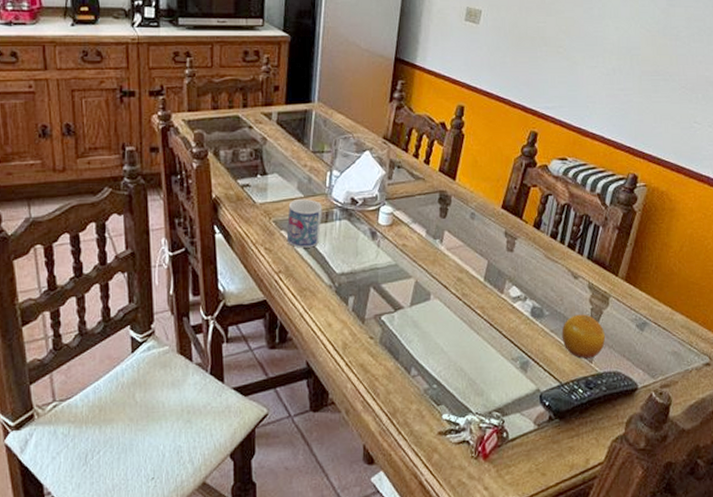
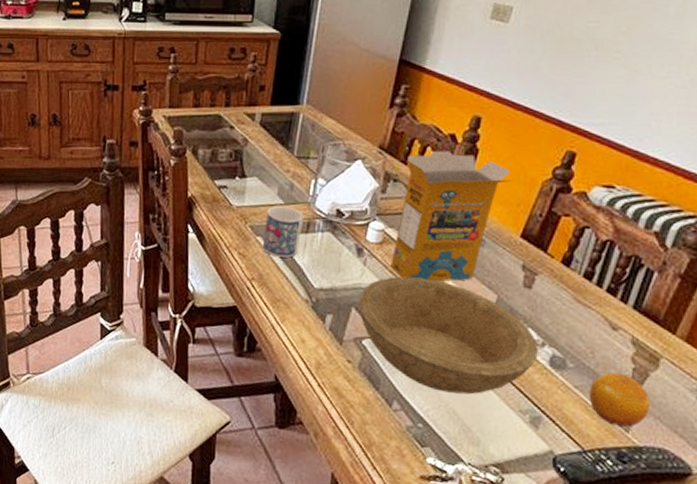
bowl: none [376,252,522,353] -> present [359,276,538,395]
cereal box: none [400,137,493,255] -> present [390,150,514,281]

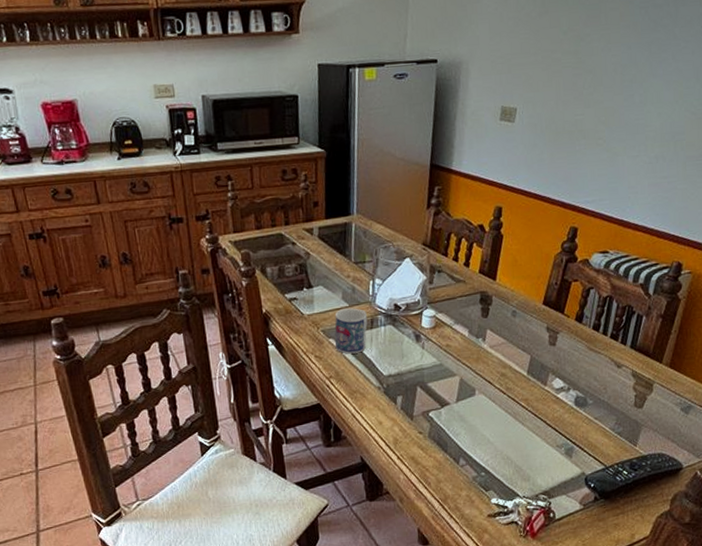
bowl: present [359,276,538,395] -> none [422,351,566,443]
cereal box: present [390,150,514,281] -> none [444,239,533,354]
fruit: present [589,372,651,427] -> none [605,401,650,443]

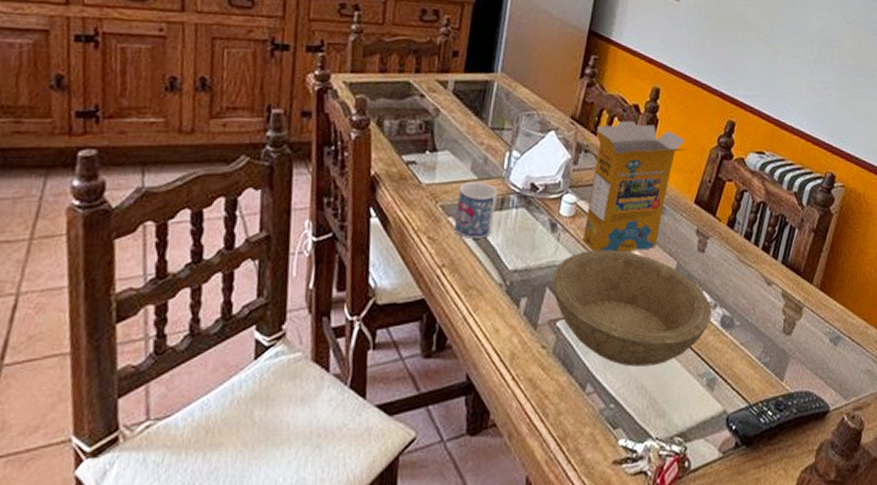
bowl: none [422,351,566,443] -> present [553,250,711,367]
cereal box: none [444,239,533,354] -> present [583,120,688,251]

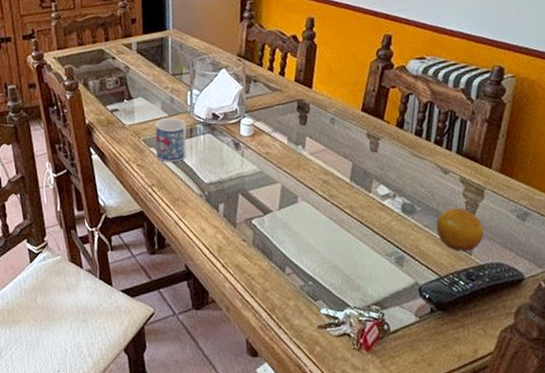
bowl: present [553,250,711,367] -> none [243,158,392,251]
cereal box: present [583,120,688,251] -> none [261,49,348,162]
fruit: none [752,325,798,376] -> present [436,208,484,252]

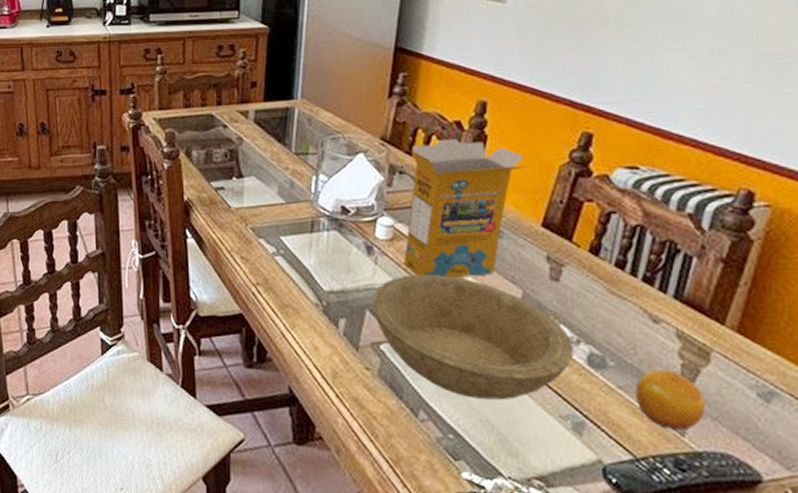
mug: present [155,117,187,163] -> none [266,204,307,260]
bowl: none [243,158,392,251] -> present [373,274,574,400]
cereal box: none [261,49,348,162] -> present [403,139,528,277]

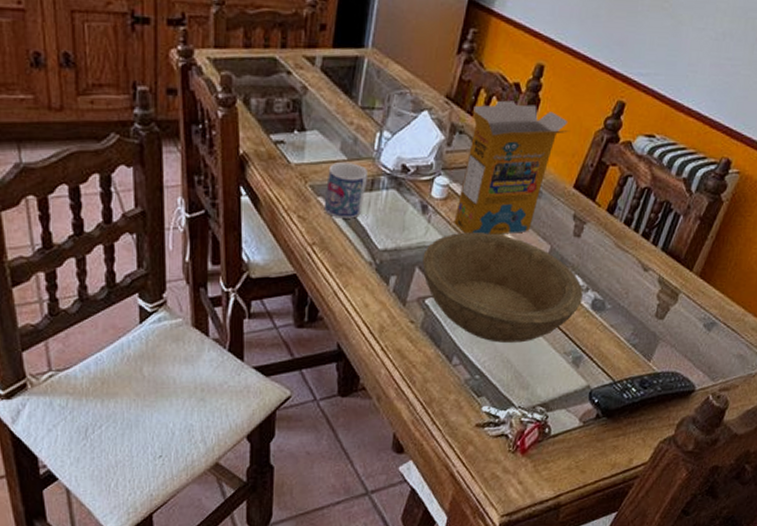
mug: none [266,204,307,260] -> present [325,161,368,219]
fruit: present [635,370,707,430] -> none [621,310,669,357]

